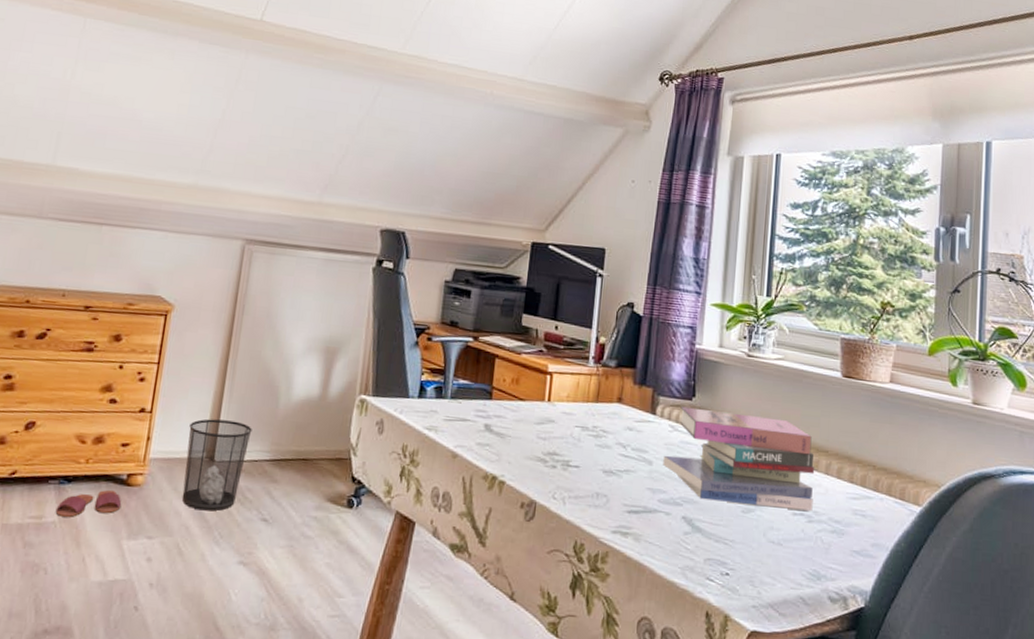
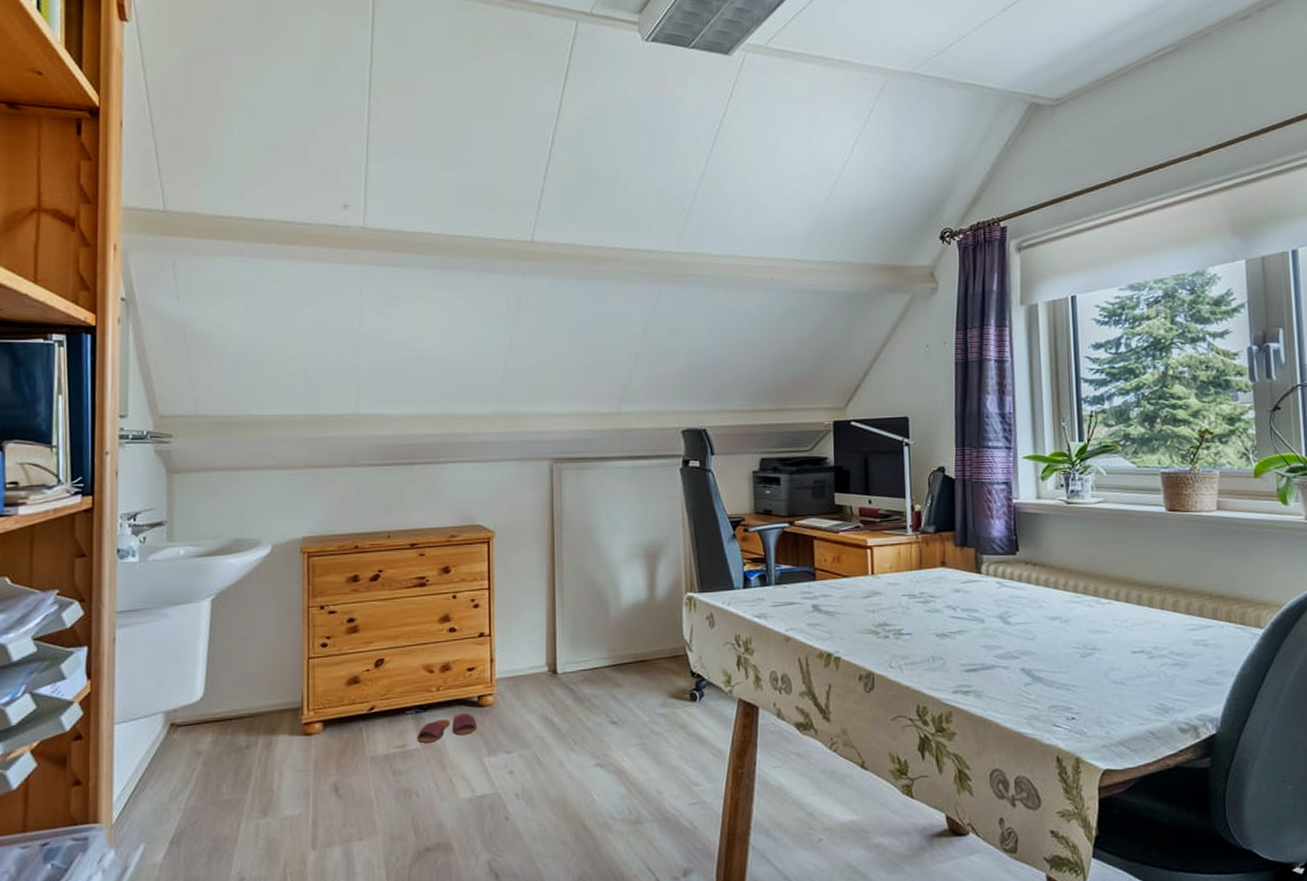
waste bin: present [182,419,252,511] -> none [528,633,588,721]
books: present [663,406,815,511] -> none [994,561,1152,650]

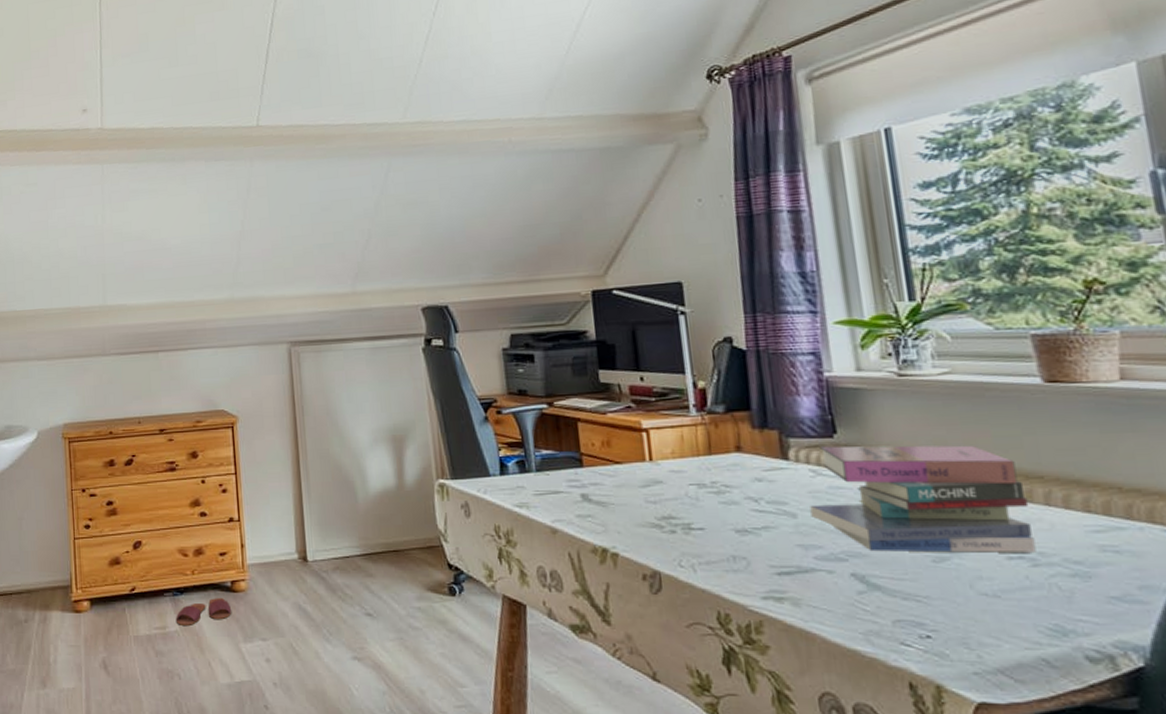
books: none [994,561,1152,650] -> present [810,445,1037,553]

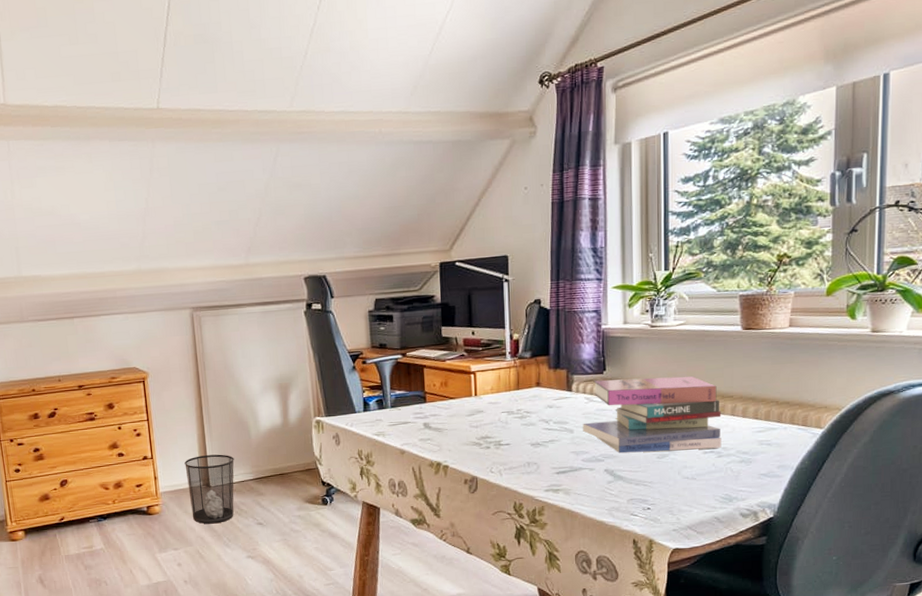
slippers: present [175,597,232,625] -> none [101,519,149,544]
waste bin: none [277,520,337,610] -> present [184,454,234,524]

